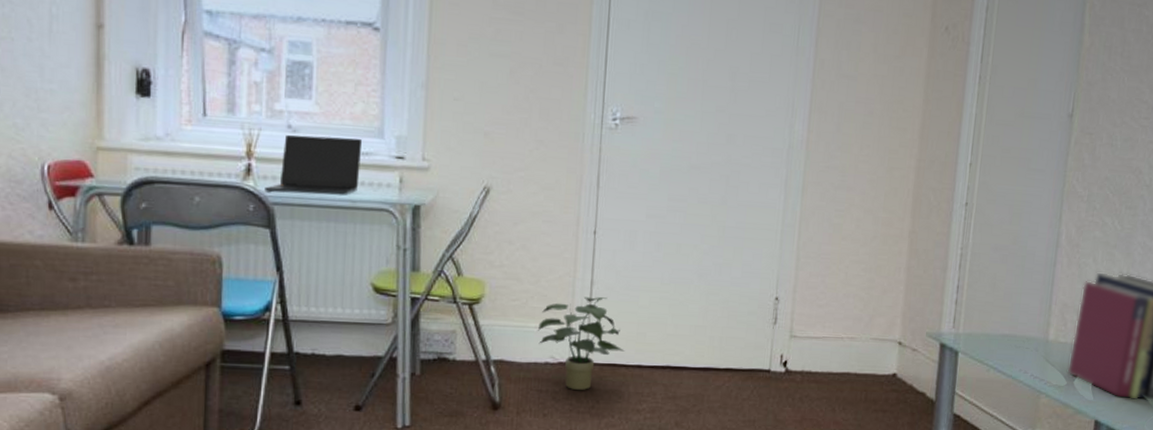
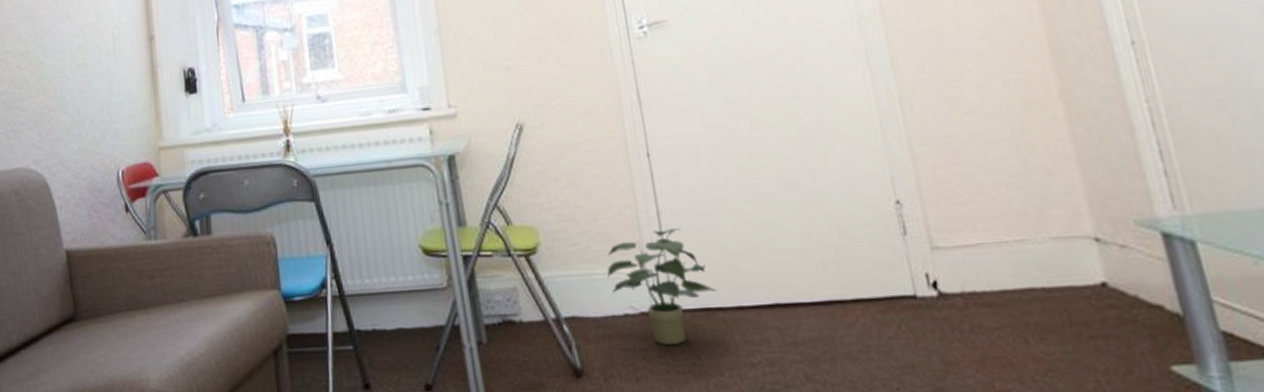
laptop: present [265,134,363,195] -> none [304,96,391,165]

